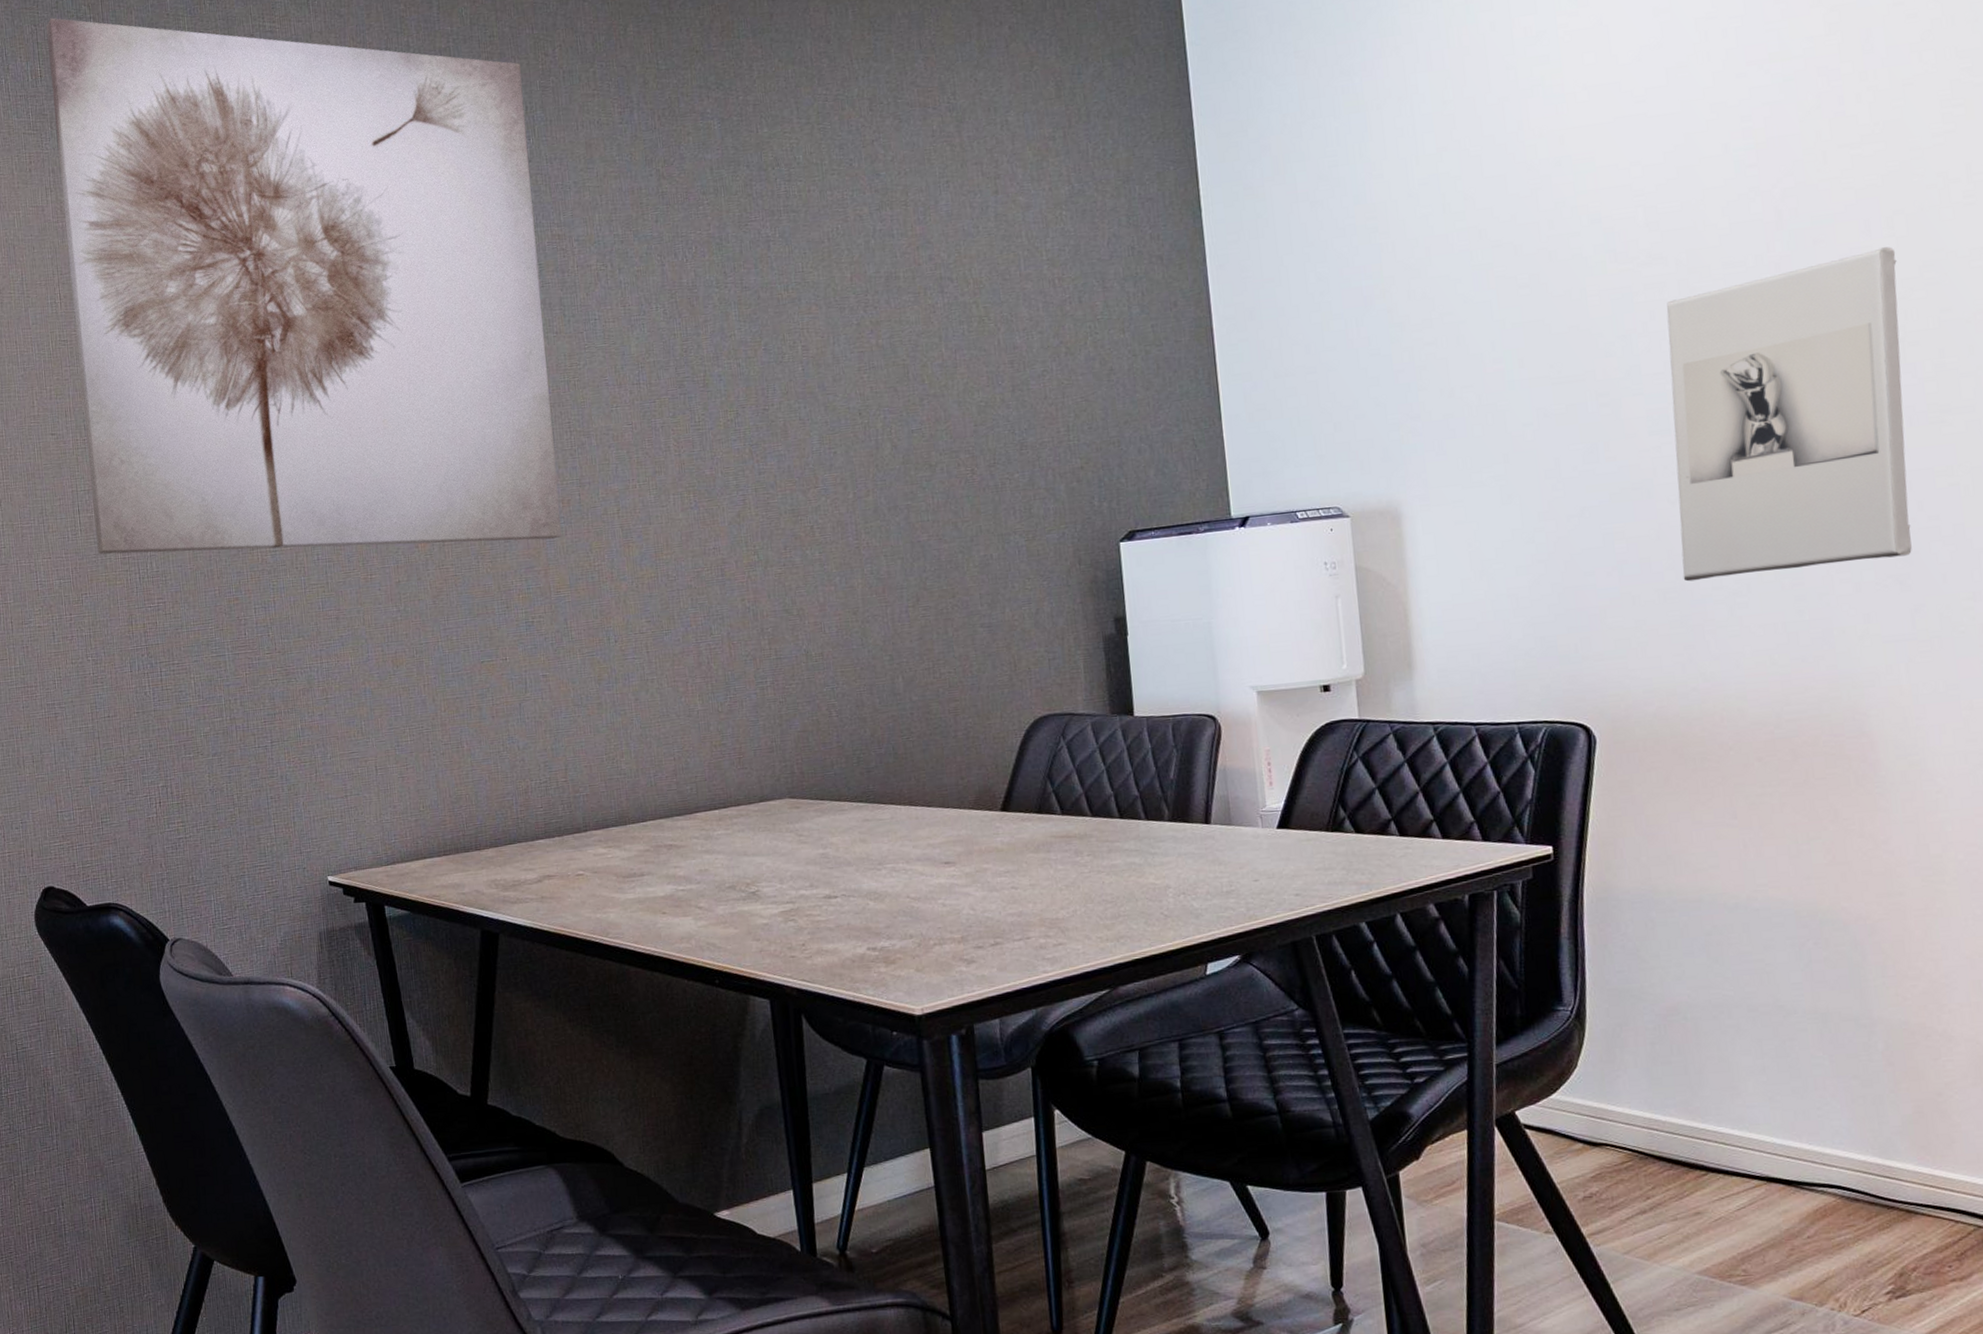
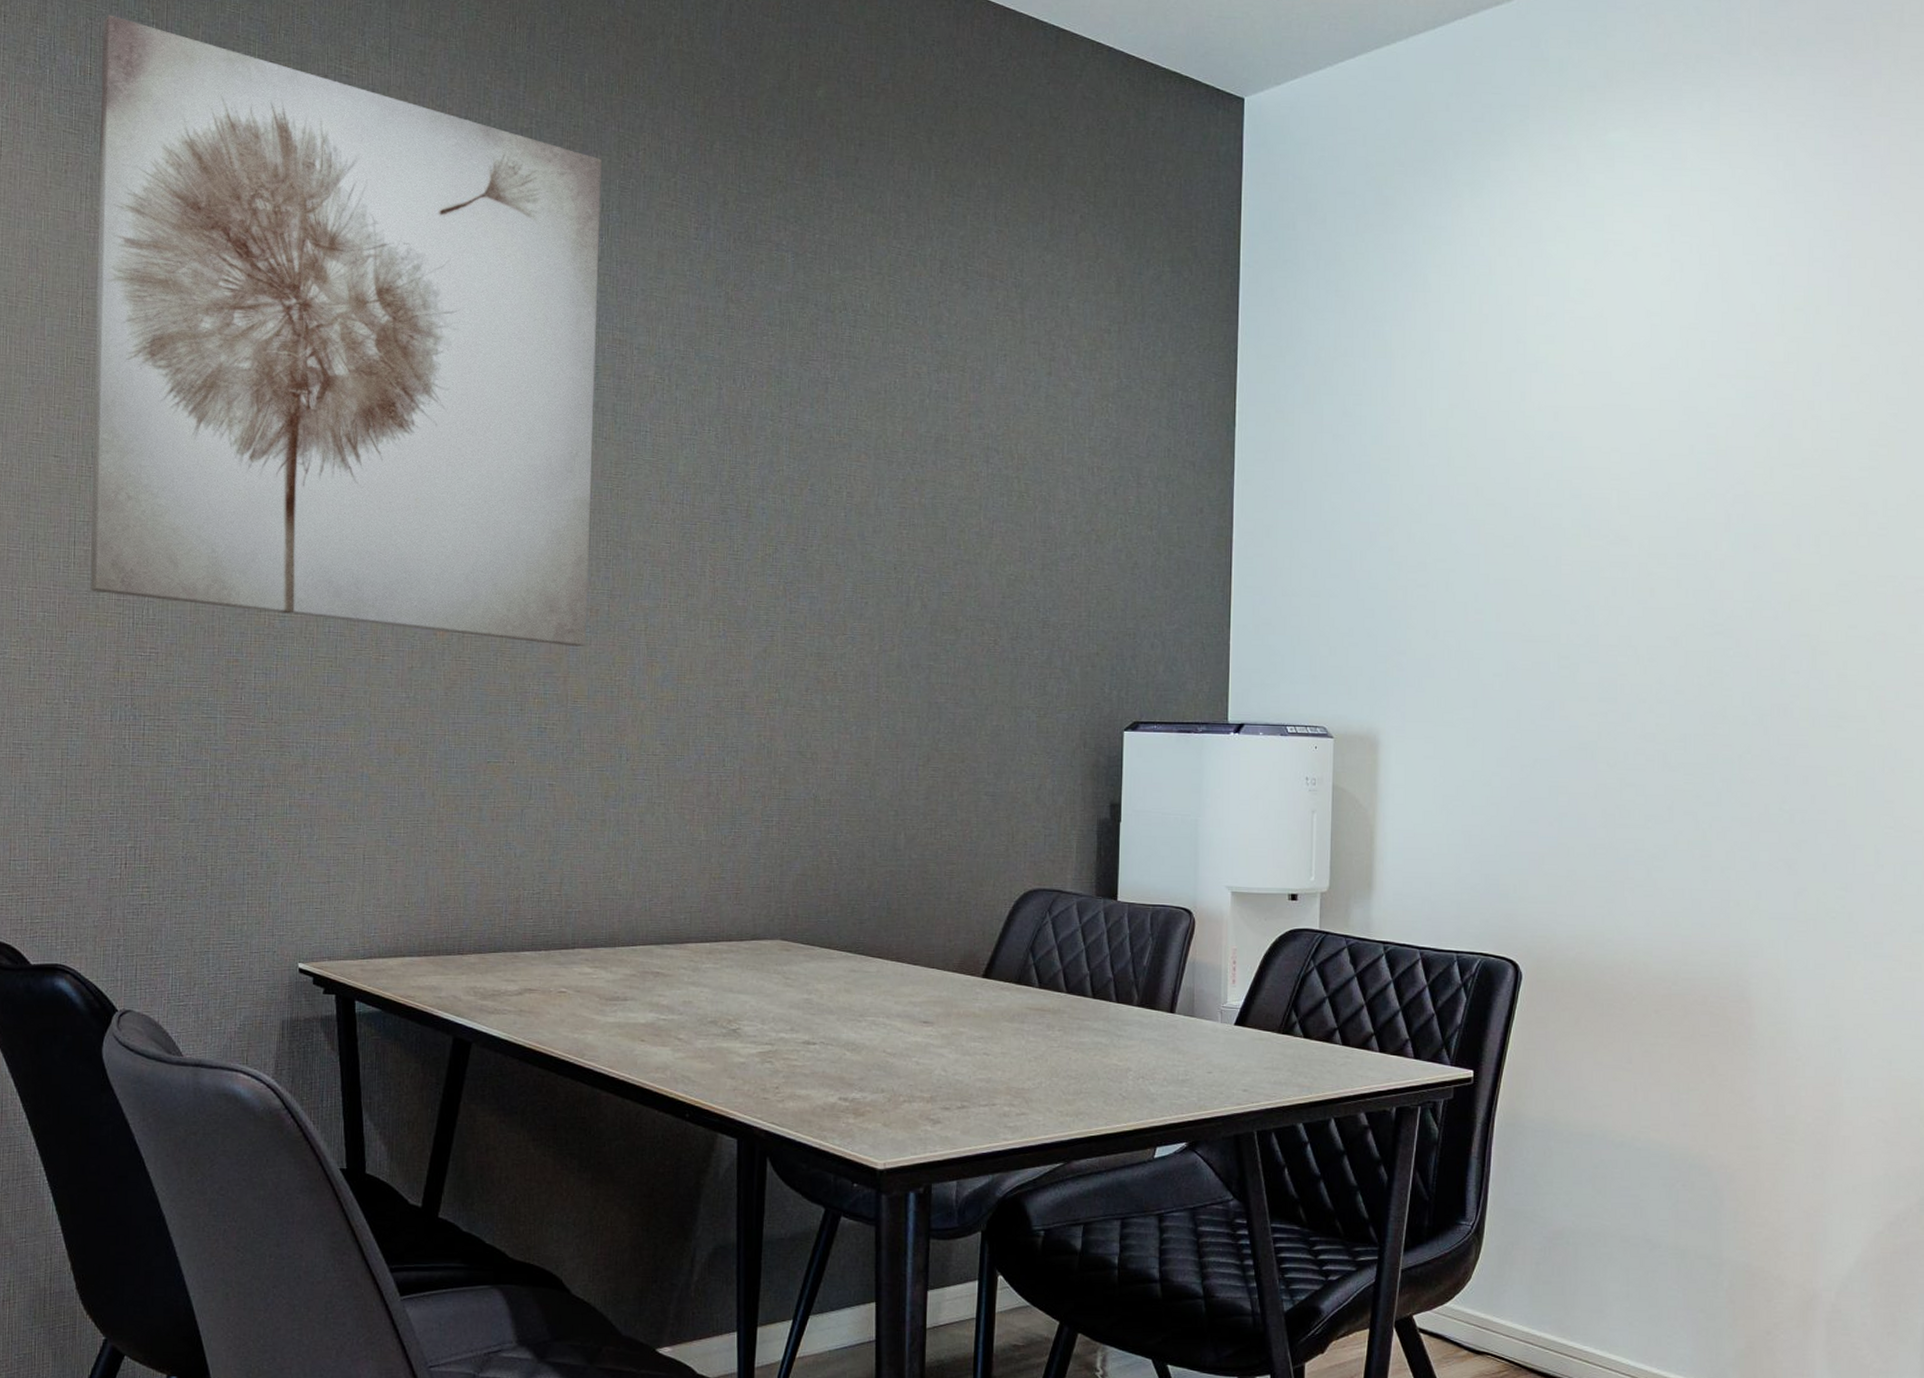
wall sculpture: present [1666,247,1912,582] -> none [1612,562,1819,843]

